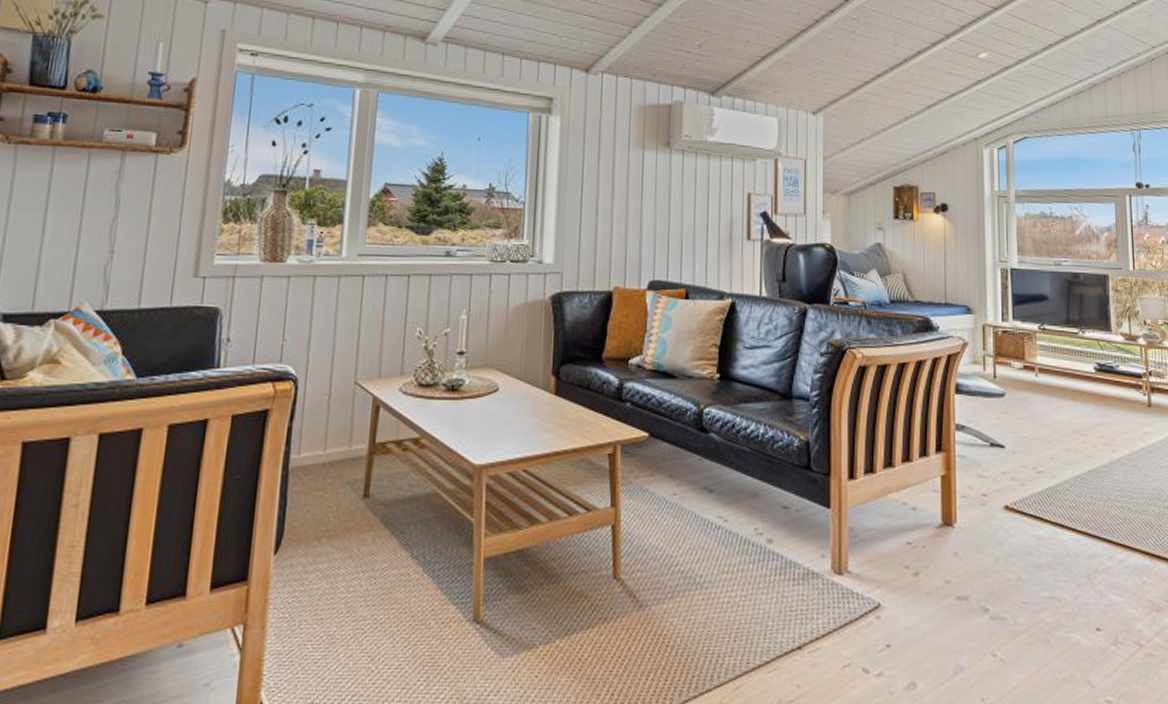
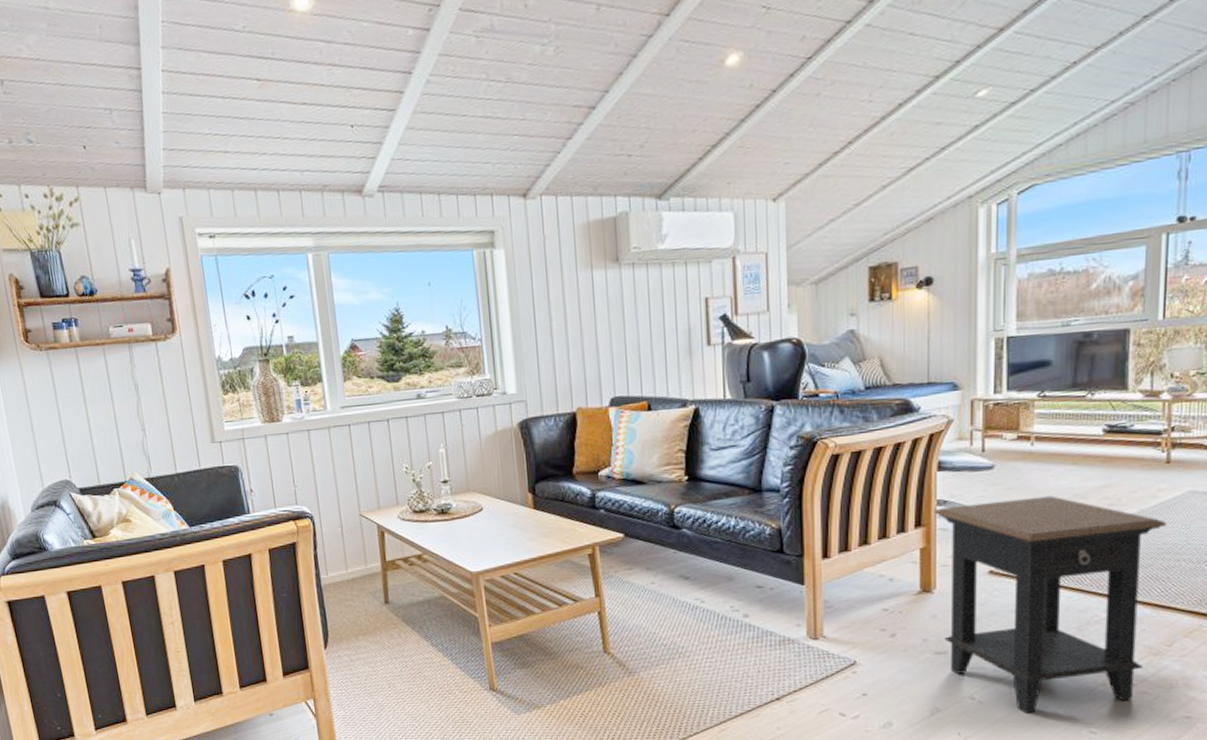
side table: none [953,429,1154,676] -> present [933,496,1166,714]

